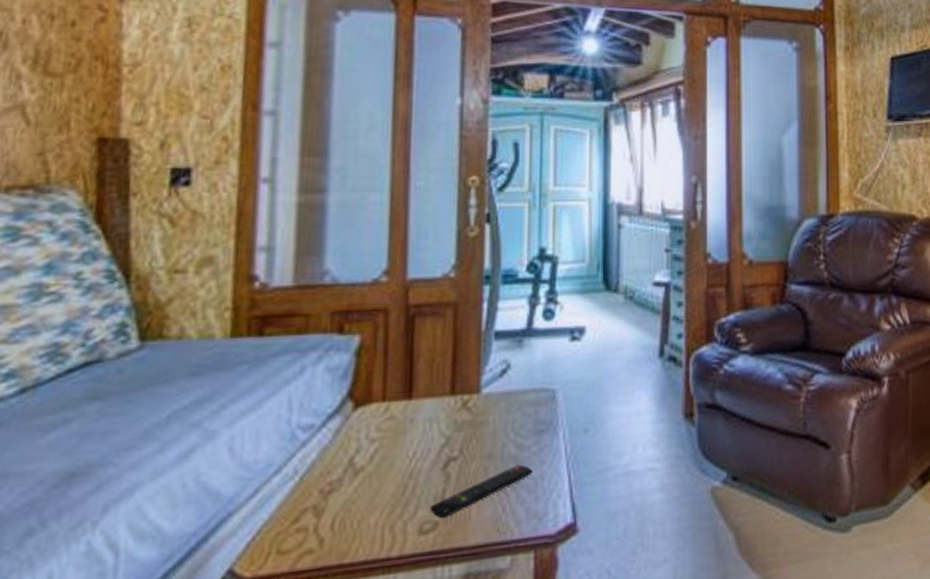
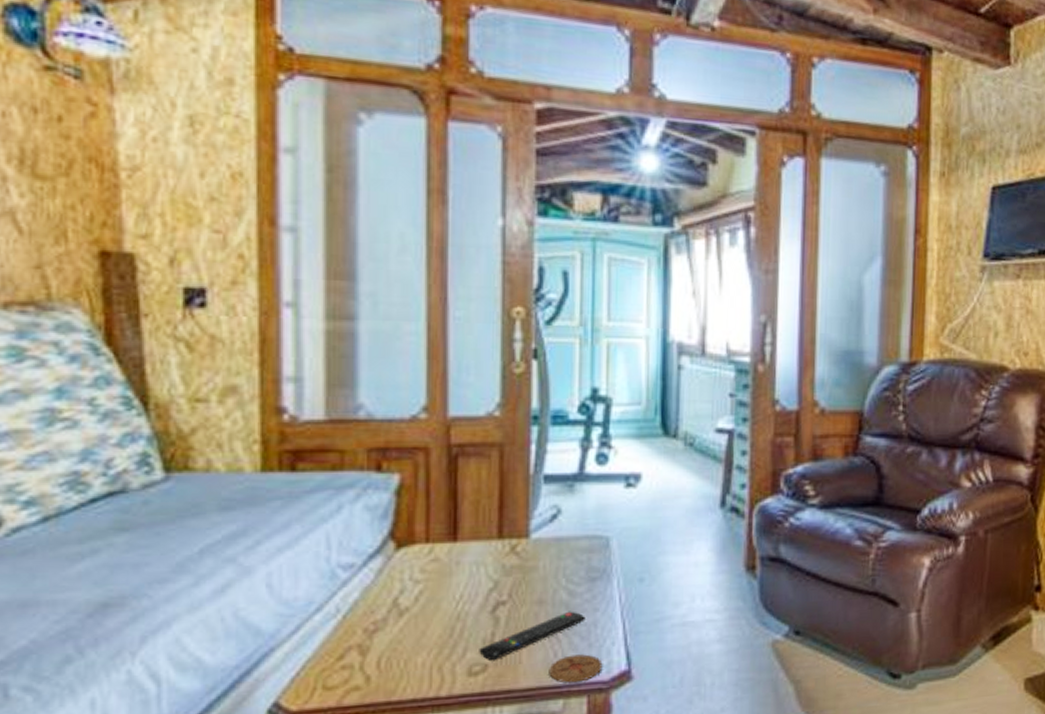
coaster: none [497,508,549,539] -> present [549,654,603,683]

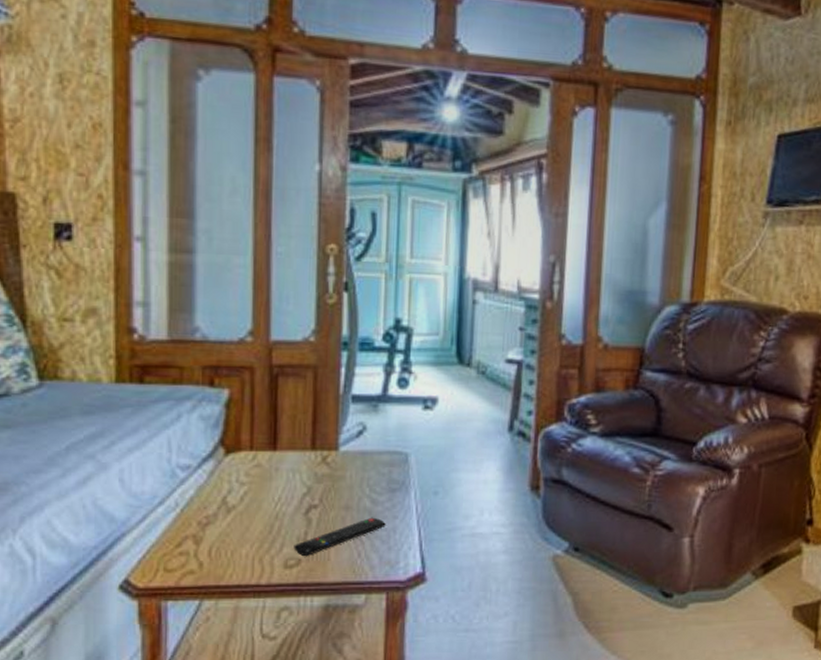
coaster: present [549,654,603,683] -> none [353,556,400,580]

